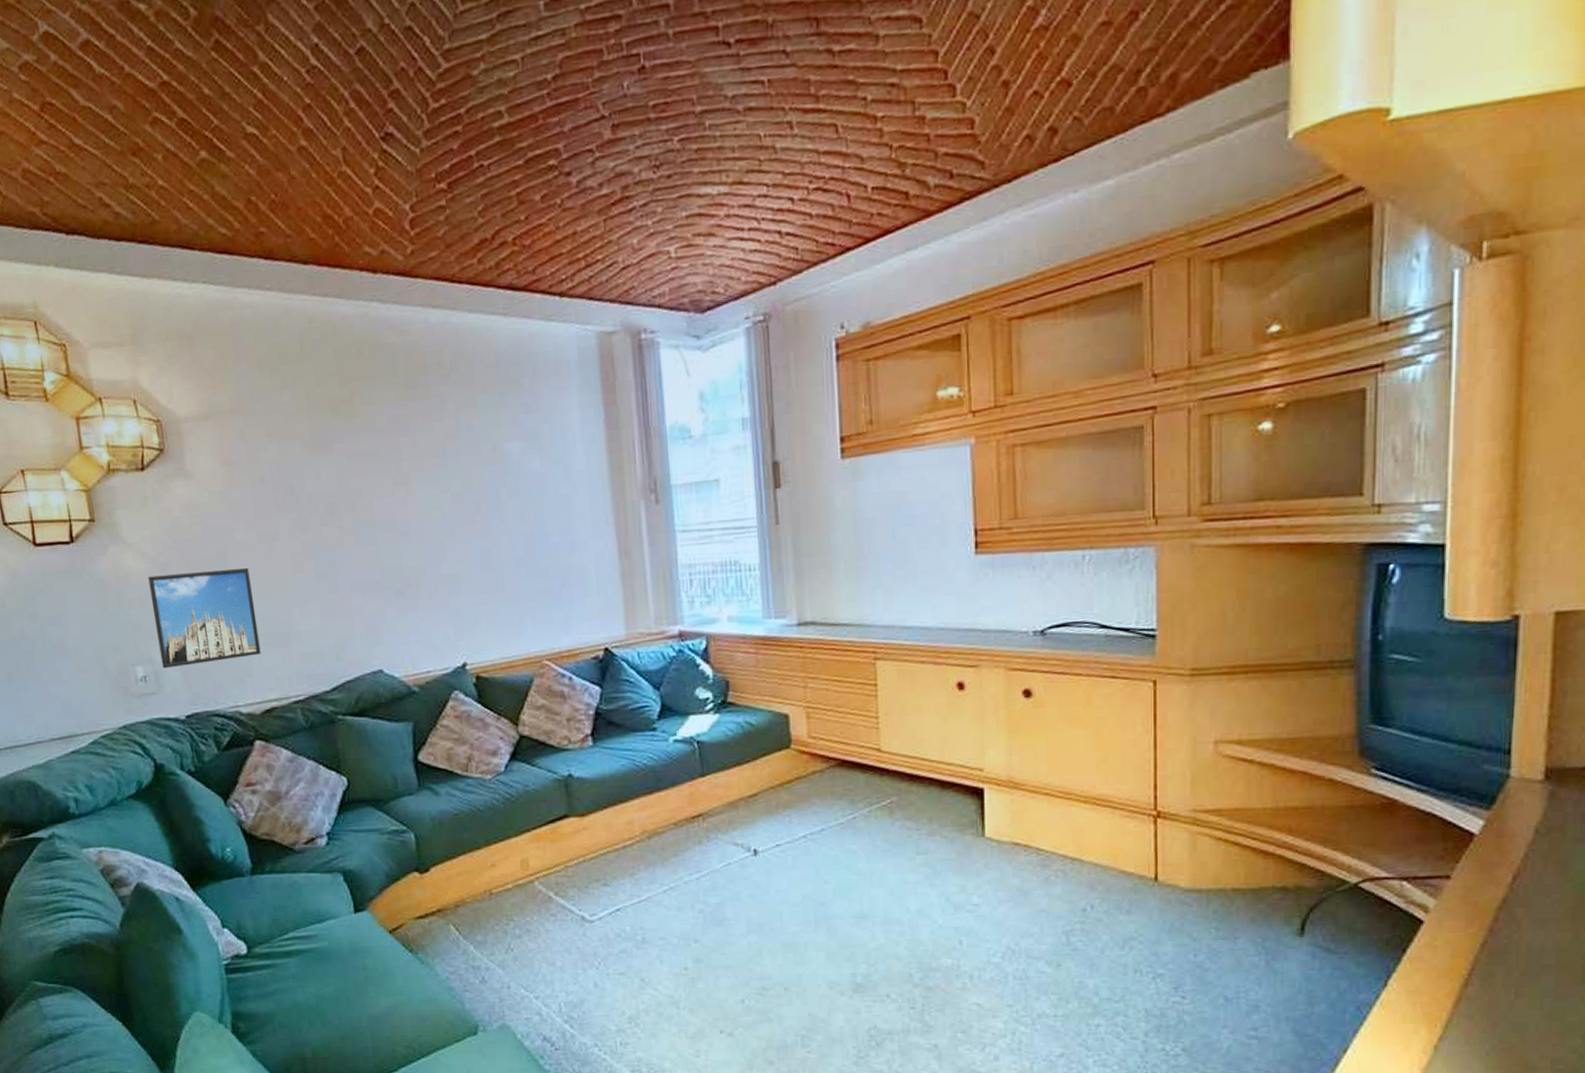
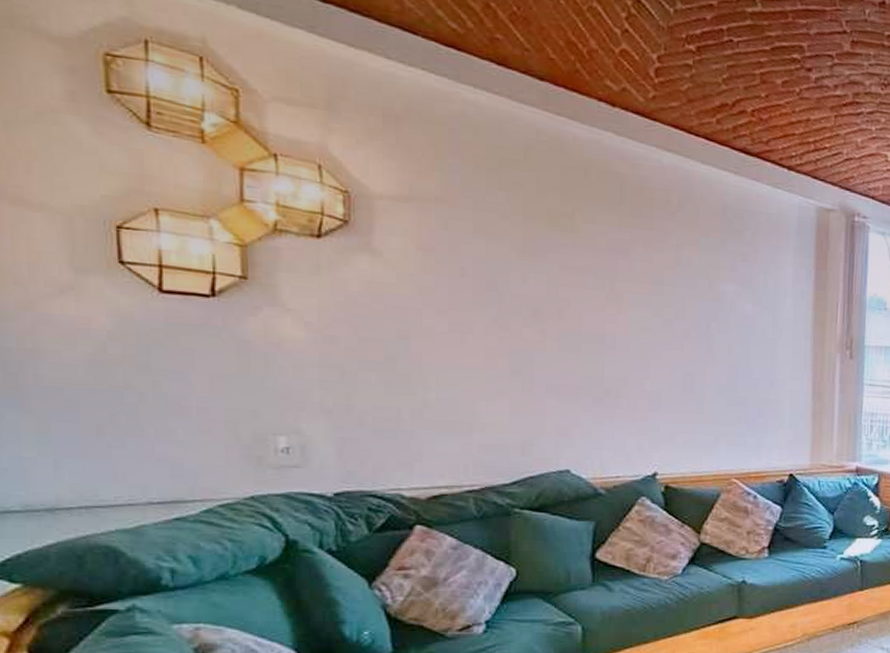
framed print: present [148,567,261,669] -> none [308,346,435,443]

